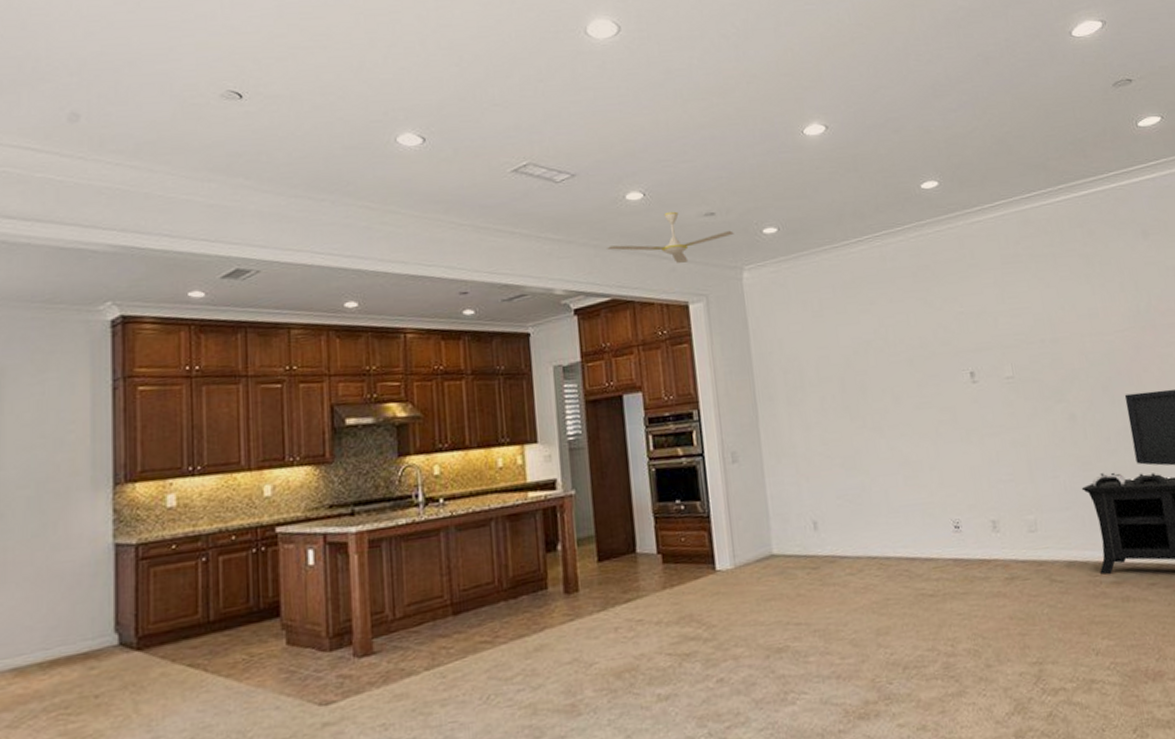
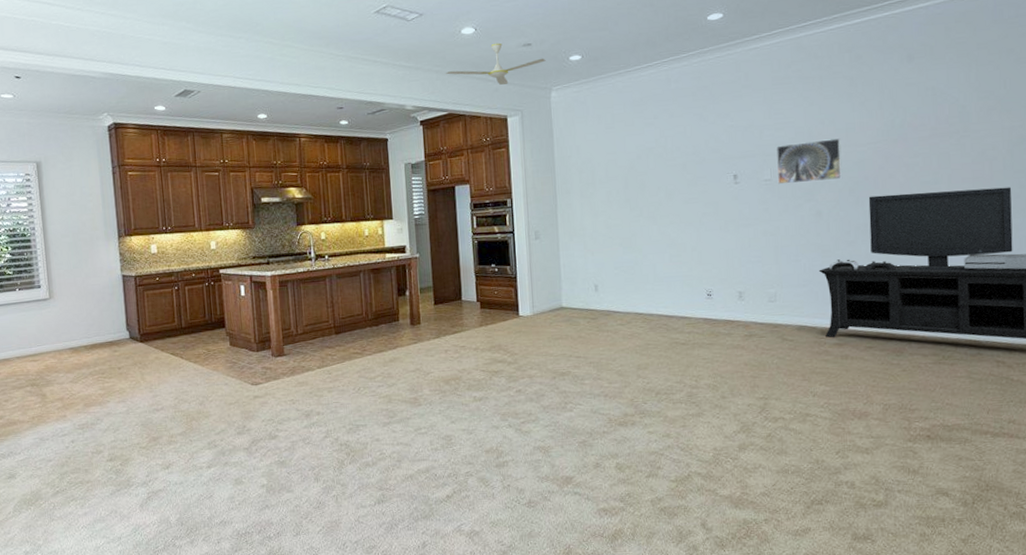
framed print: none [1014,325,1093,383] -> present [775,137,843,185]

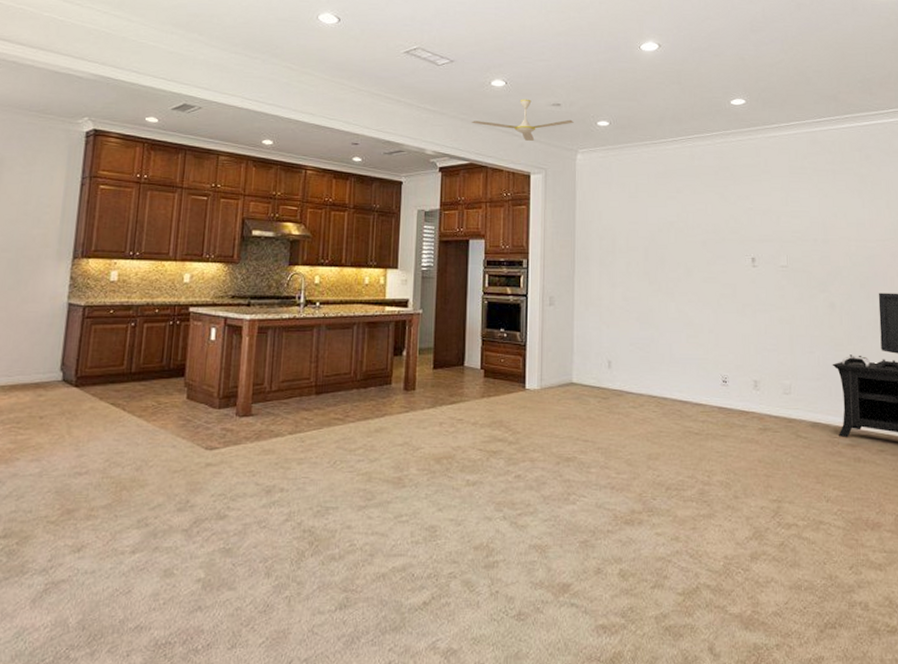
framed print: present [775,137,843,185] -> none [792,231,854,273]

